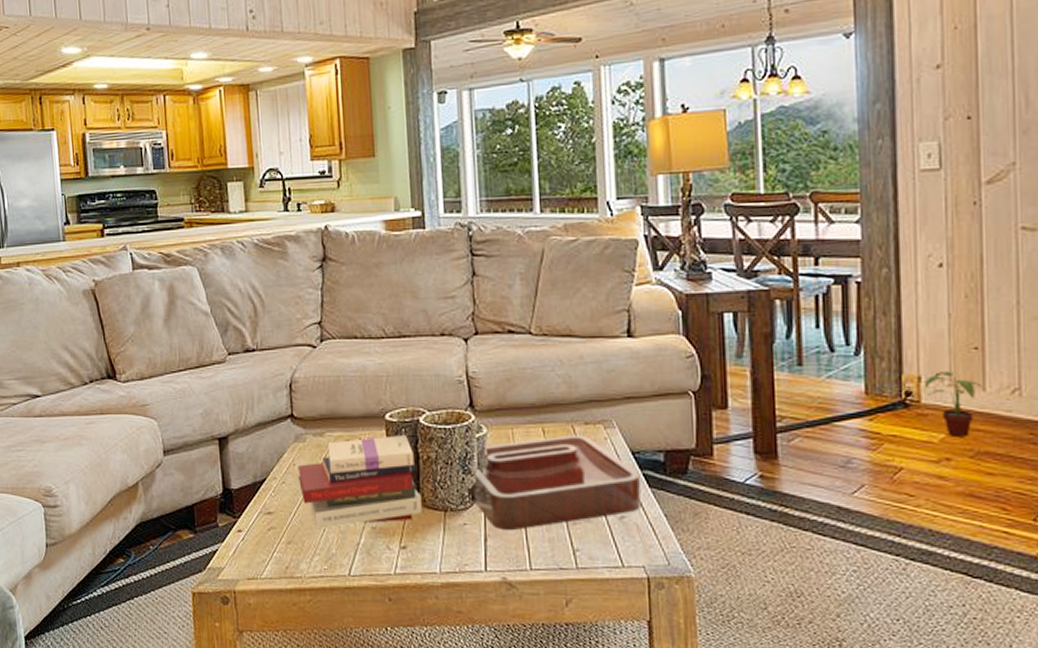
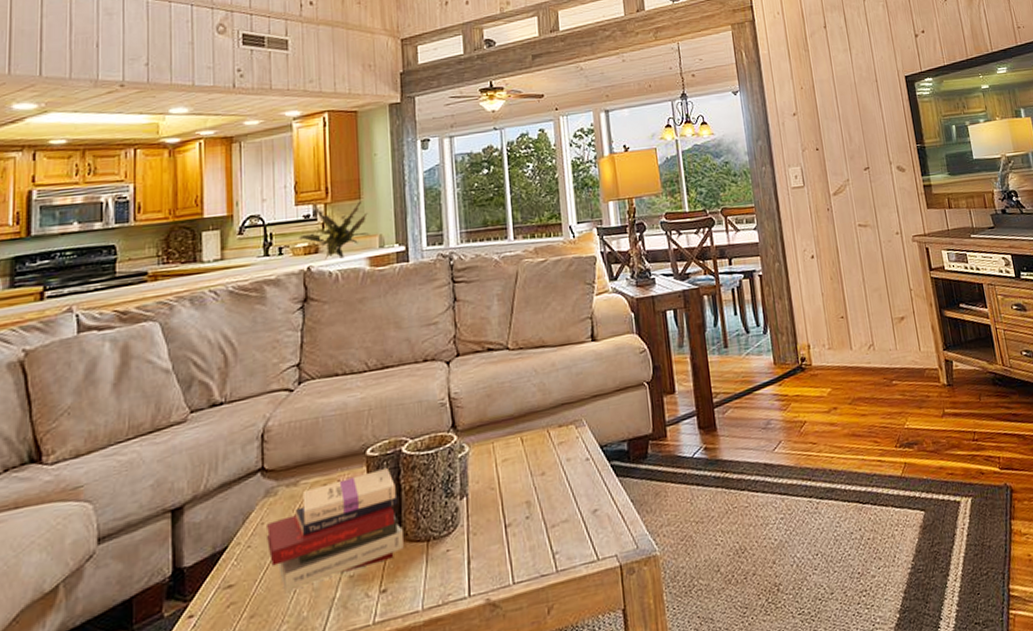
plant: none [315,158,385,220] -> present [299,200,370,260]
decorative tray: present [465,435,641,530] -> none [448,438,611,549]
potted plant: present [924,372,983,437] -> none [812,338,850,390]

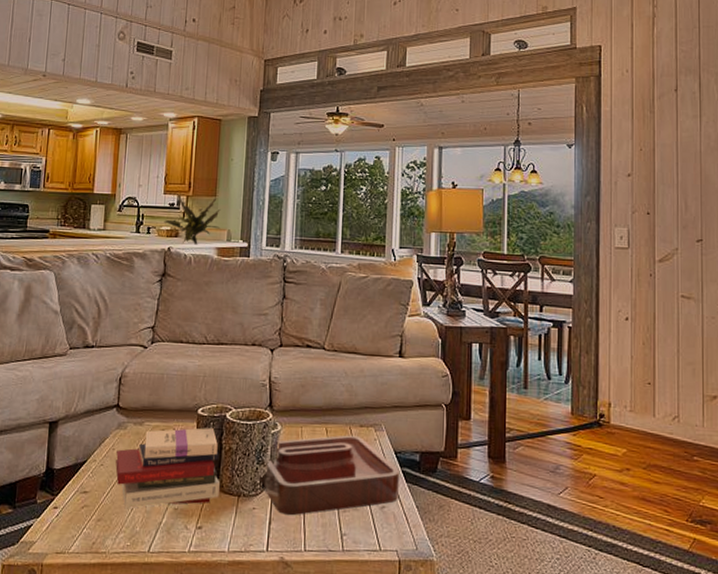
decorative tray: none [448,438,611,549] -> present [257,435,399,515]

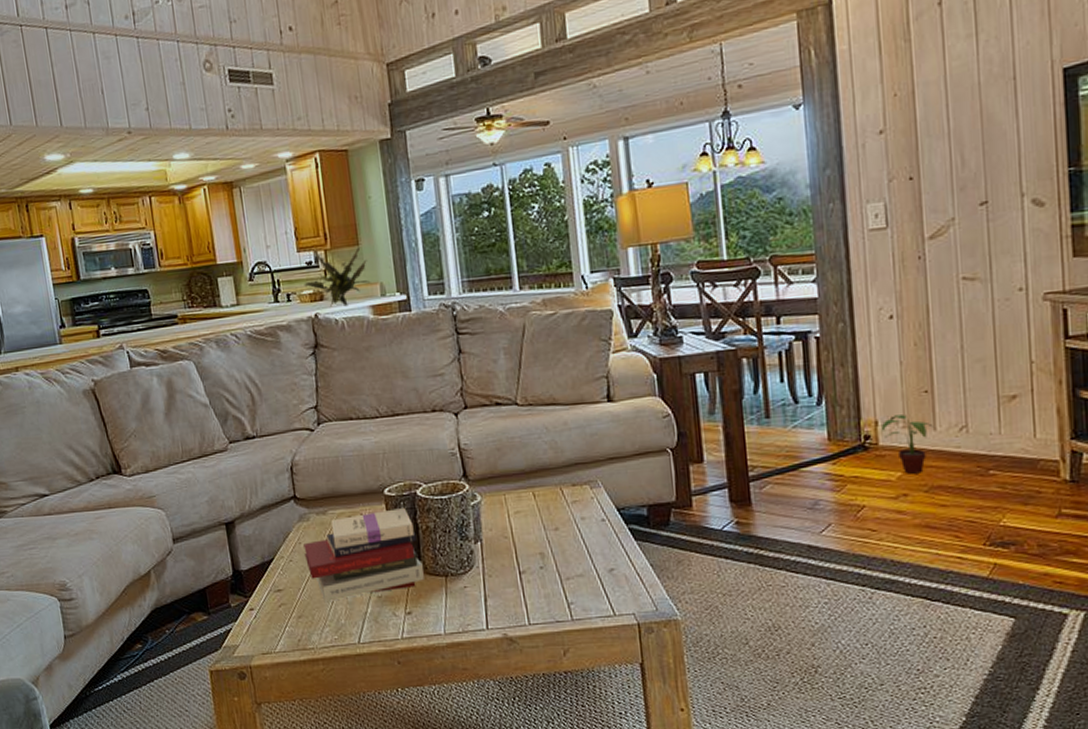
decorative tray: present [257,435,399,515] -> none [463,496,628,589]
potted plant: none [613,400,653,452] -> present [881,415,934,474]

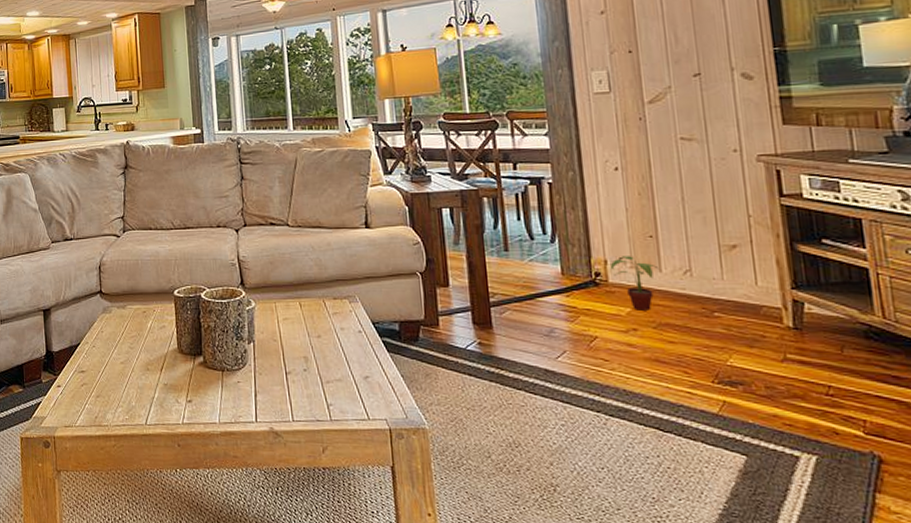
books: present [303,508,424,603] -> none [105,308,204,386]
plant: present [304,247,371,308] -> none [119,89,173,137]

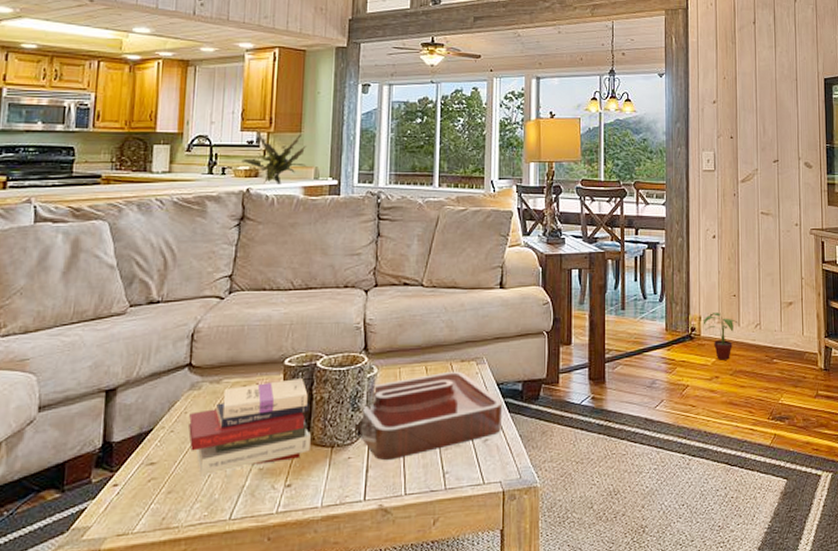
books: none [105,308,204,386] -> present [188,378,311,477]
plant: none [119,89,173,137] -> present [241,133,307,185]
decorative tray: none [238,308,382,387] -> present [352,371,502,460]

